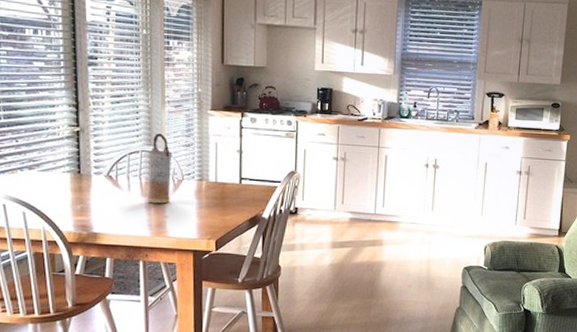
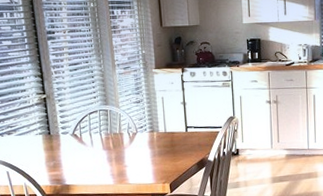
vase: present [147,133,173,204] -> none [106,93,128,156]

